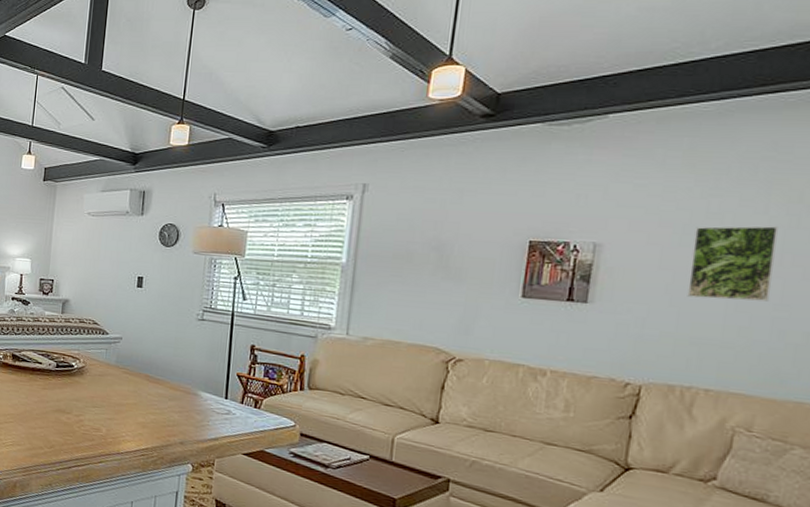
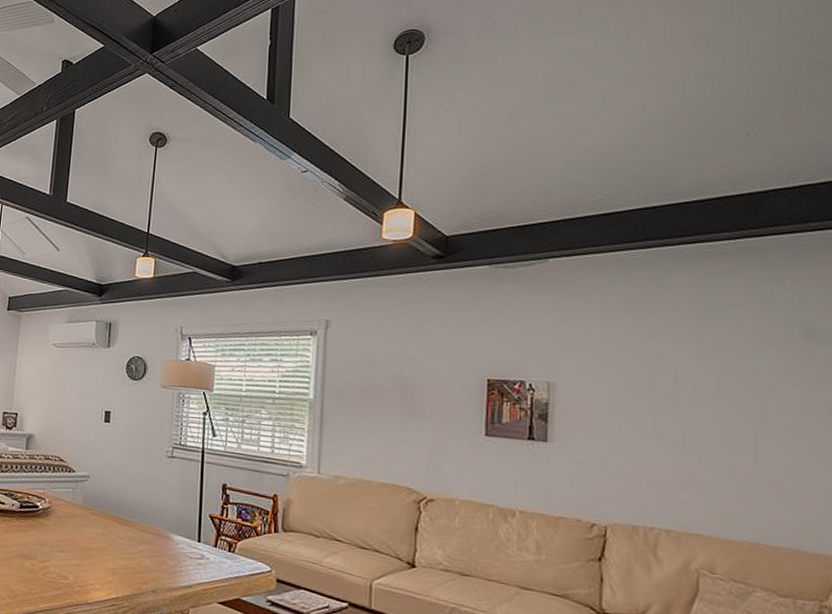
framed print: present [687,226,778,301] -> none [639,367,714,442]

